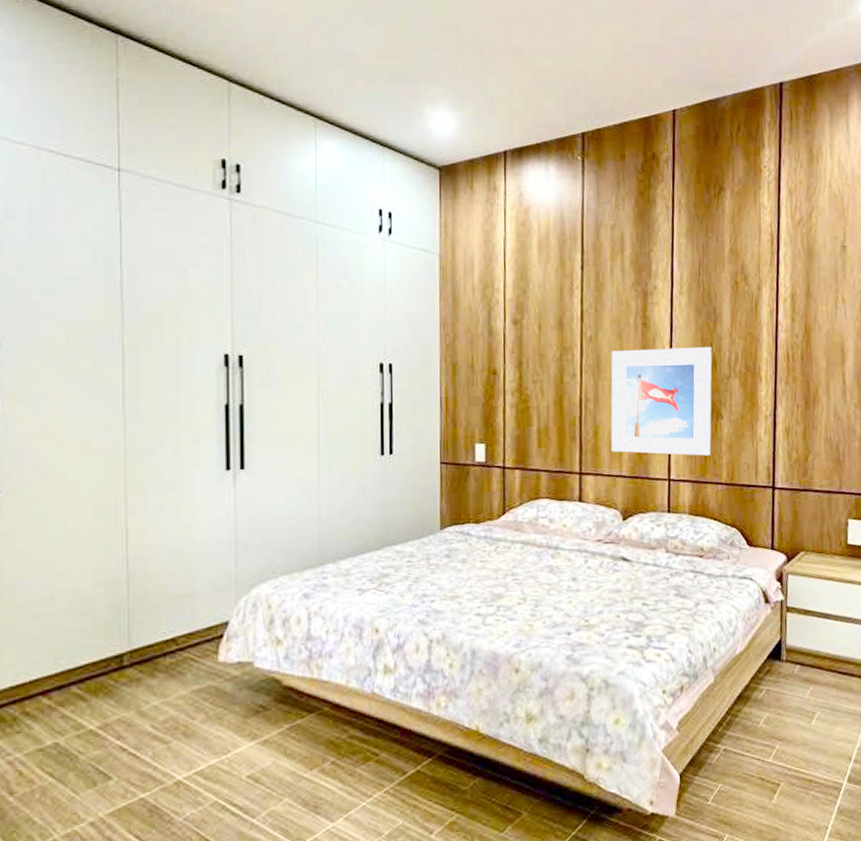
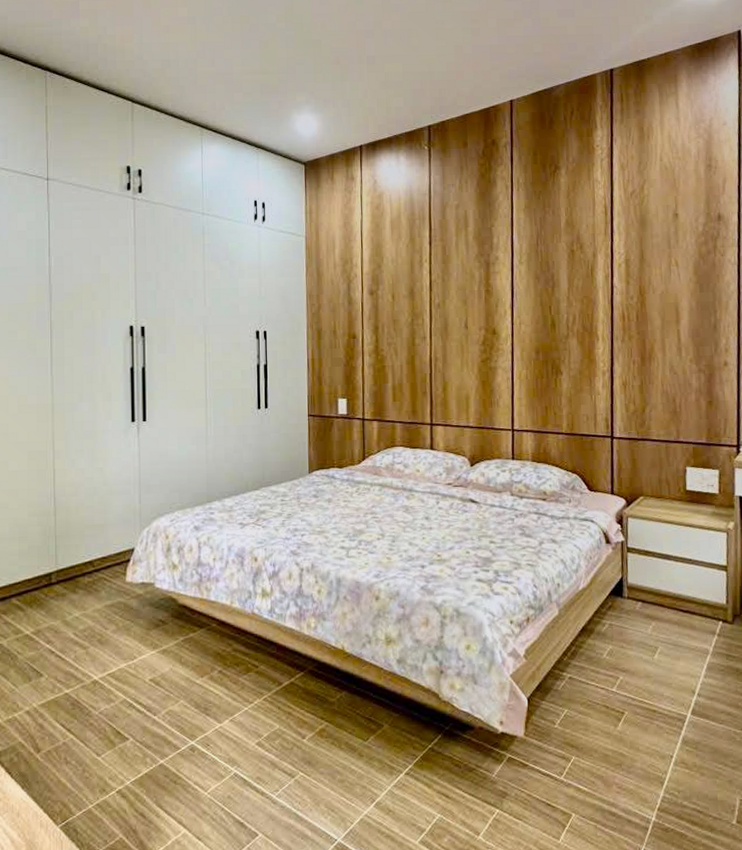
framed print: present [611,346,712,456] -> none [457,309,552,409]

